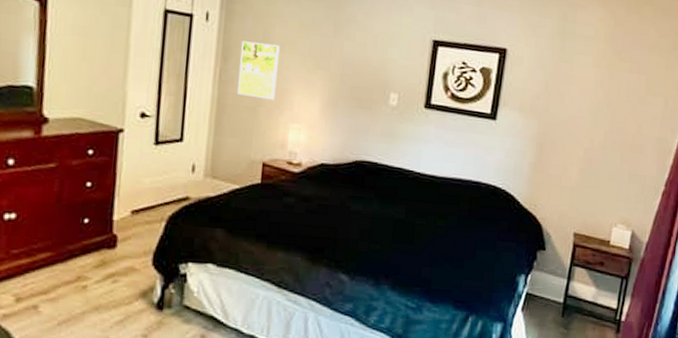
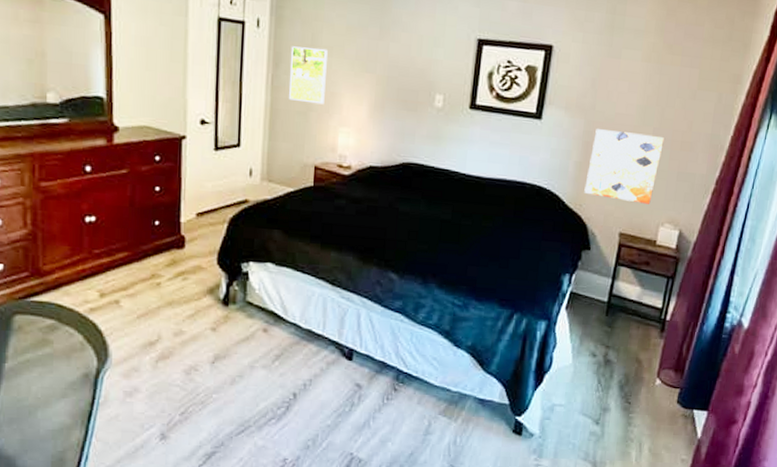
wall art: none [539,130,615,205] -> present [584,129,664,204]

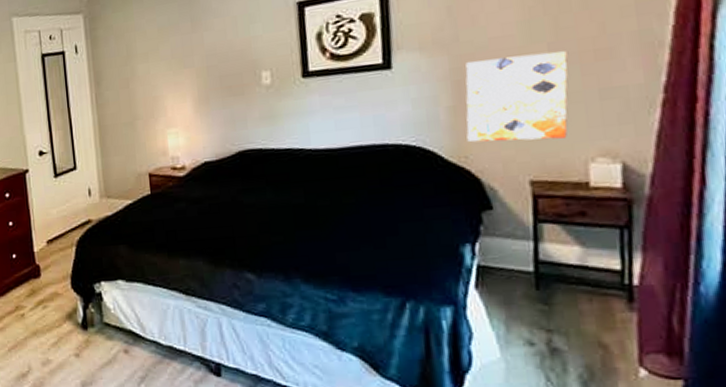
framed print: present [289,46,328,105] -> none [108,56,148,114]

